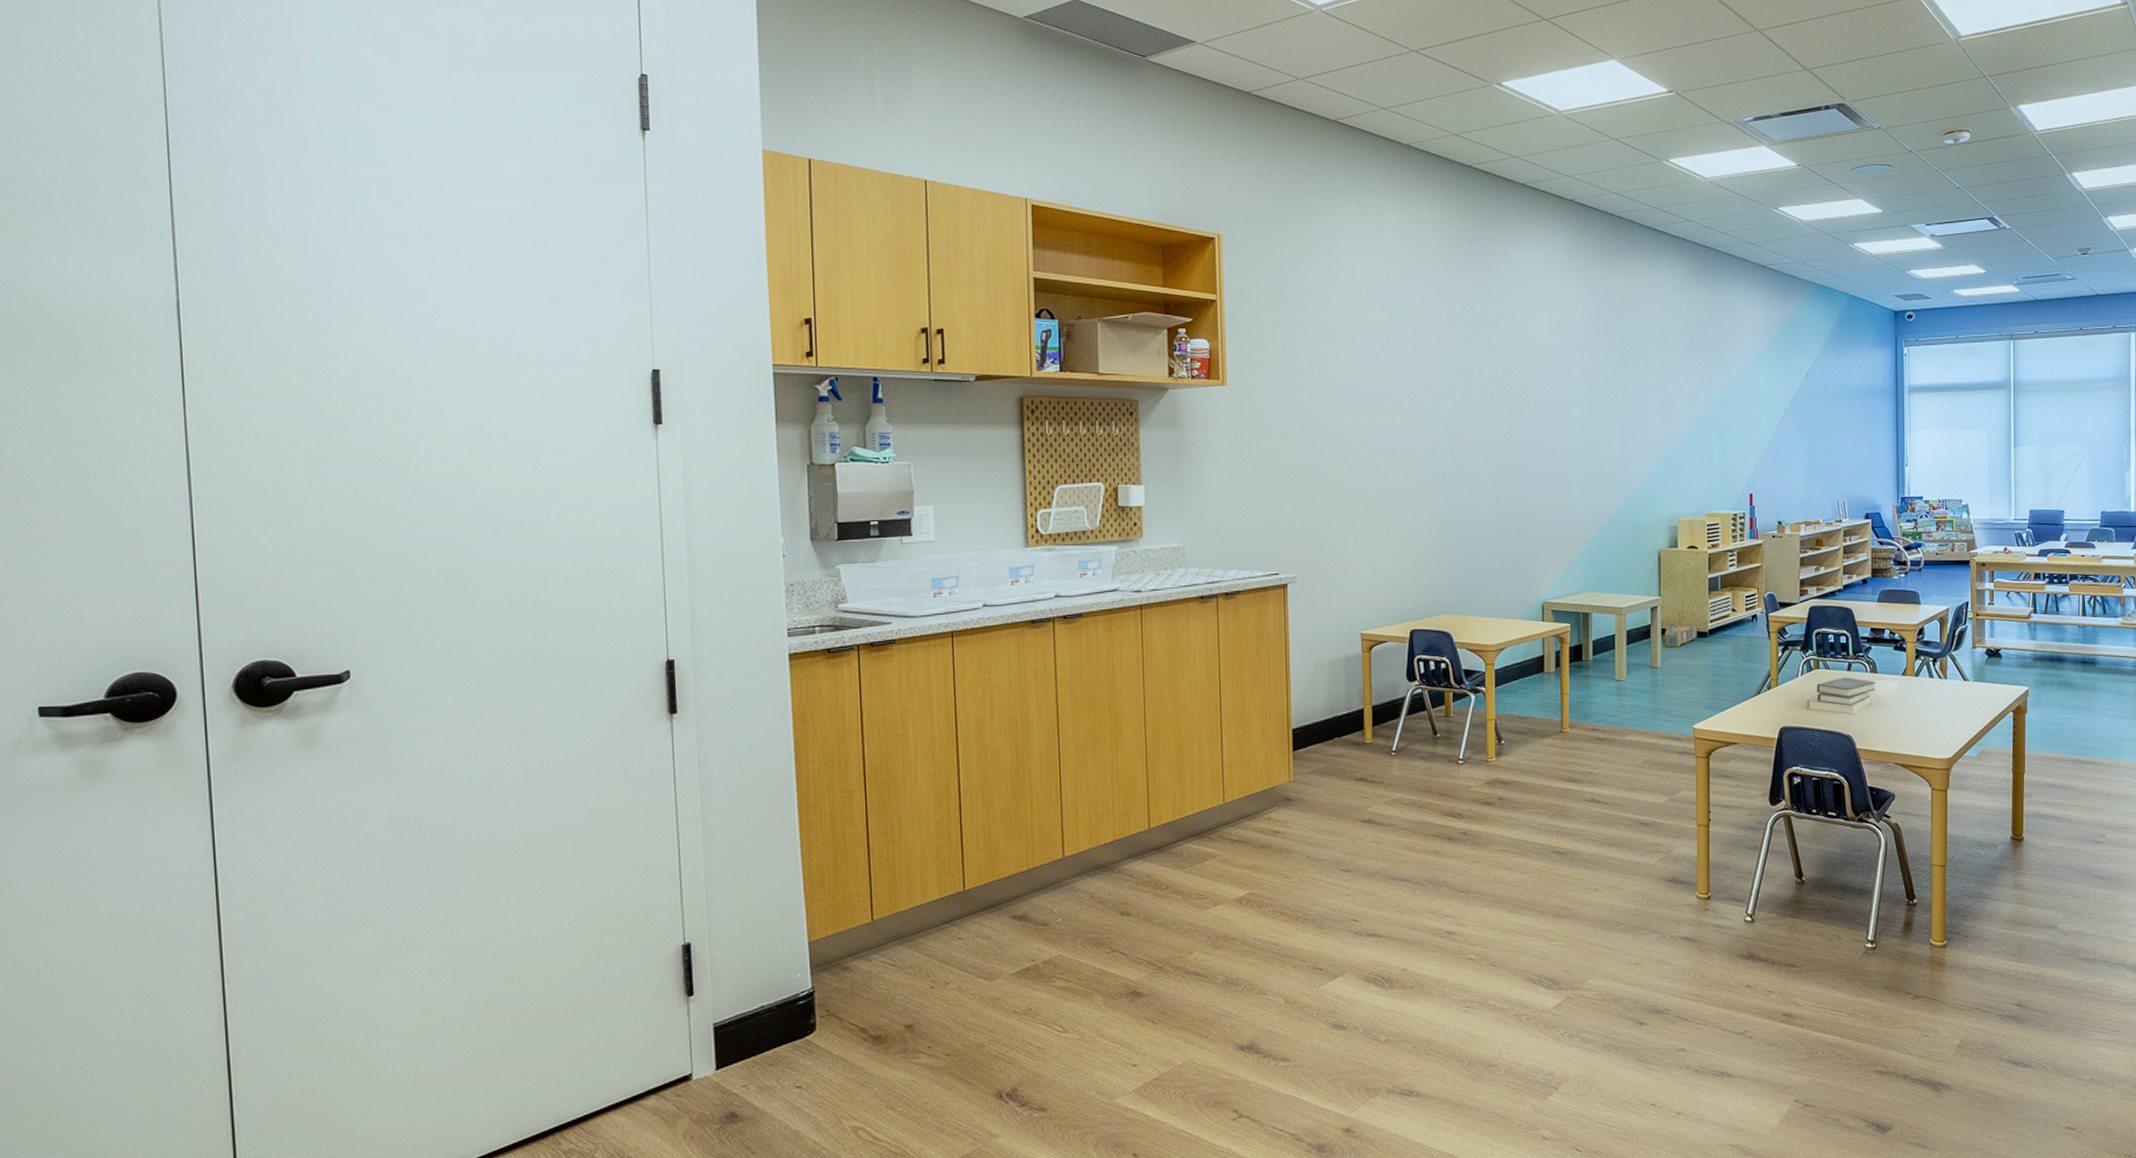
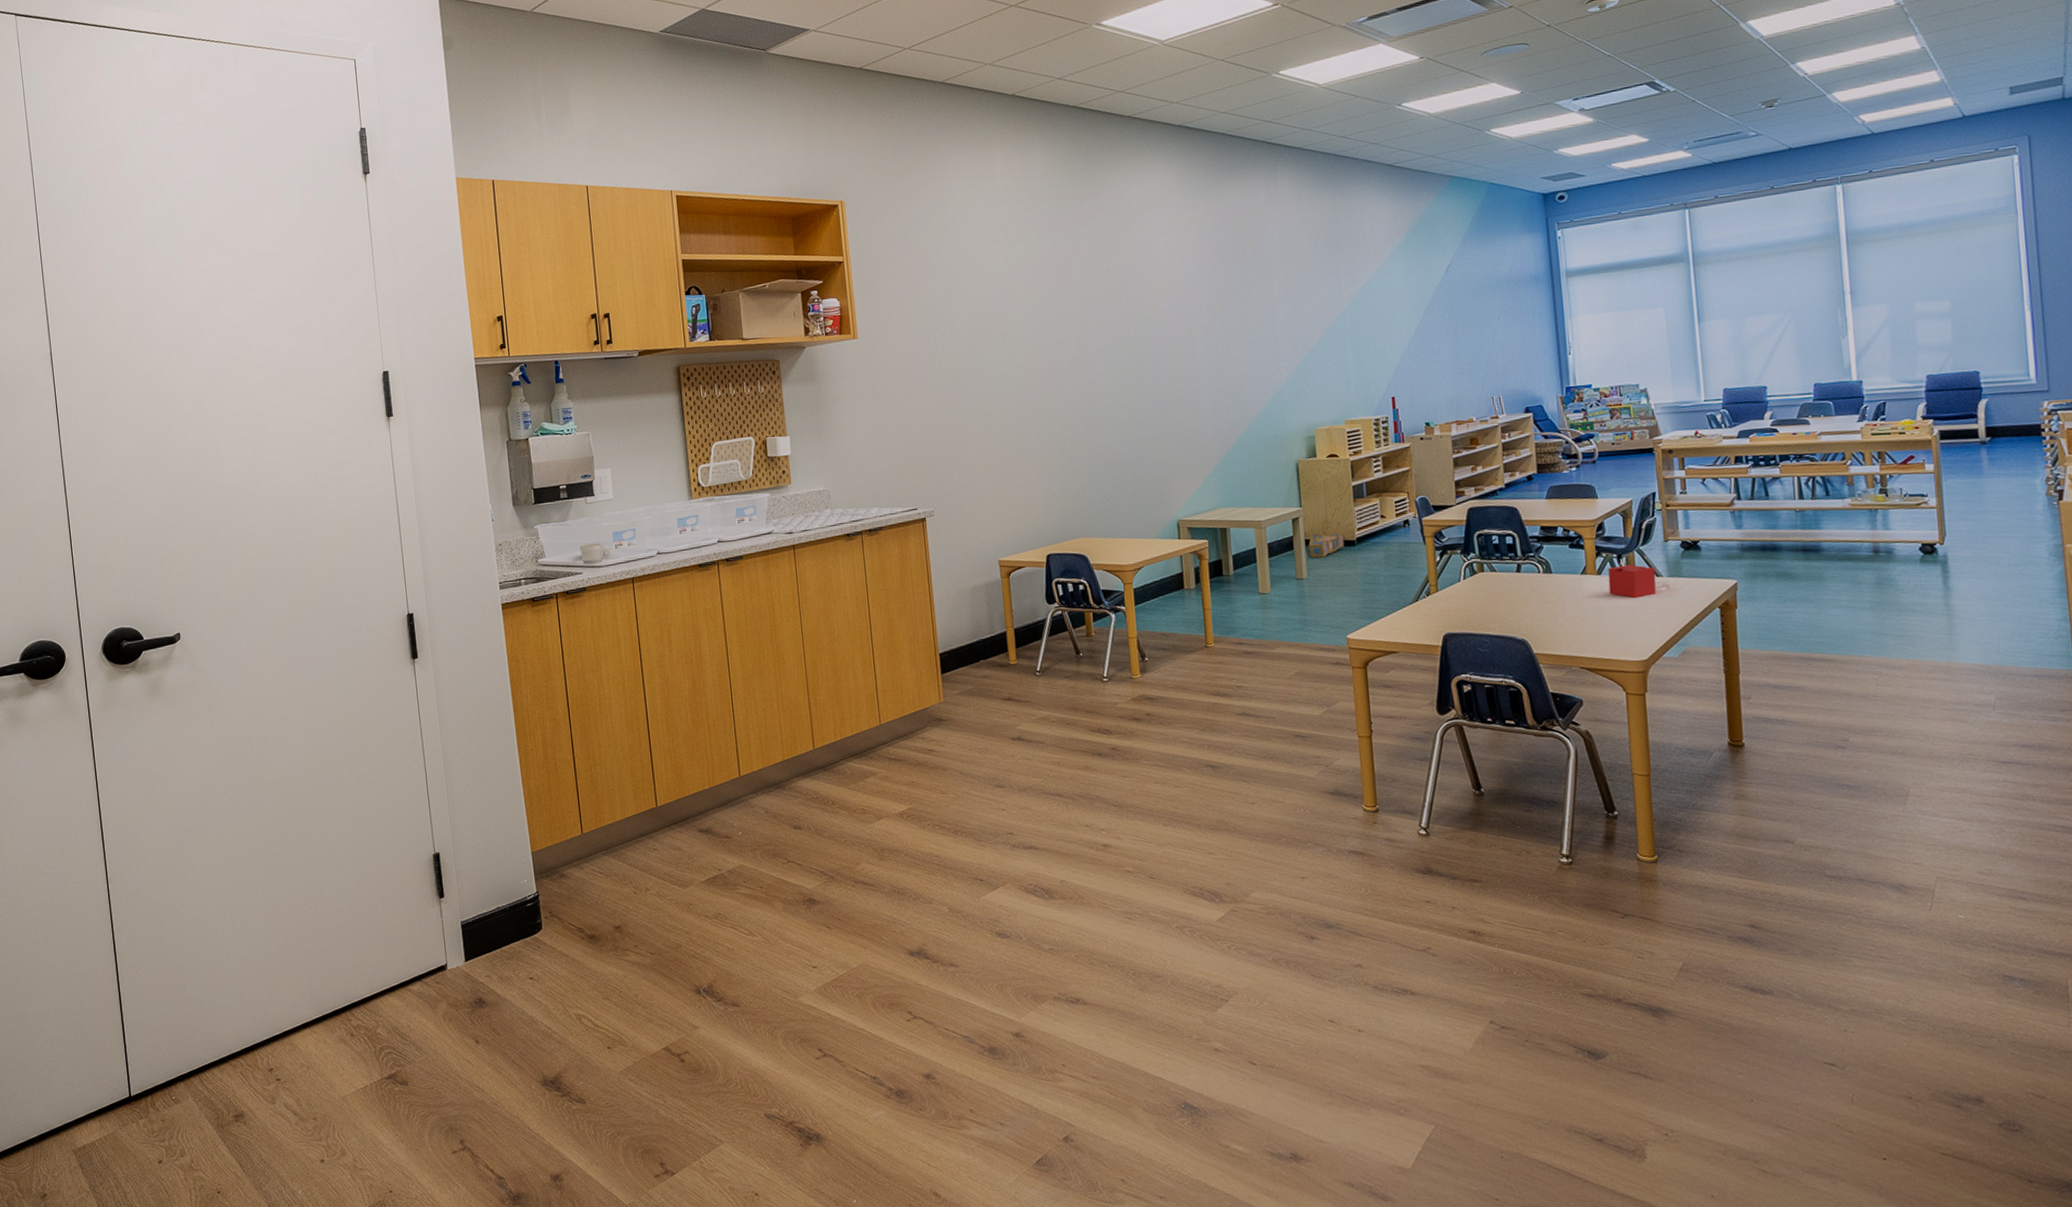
cup: none [890,589,928,613] -> present [580,543,611,565]
books: present [1806,677,1876,715] -> none [1471,579,1552,618]
toy block: none [1924,668,1963,700] -> present [1607,564,1656,599]

